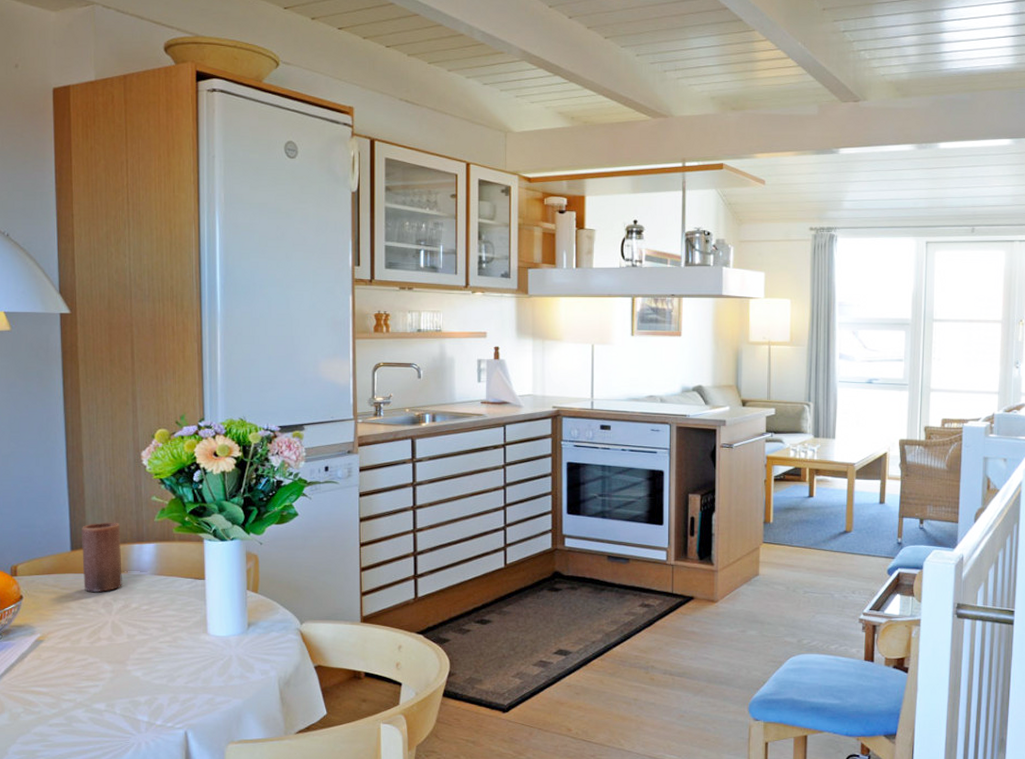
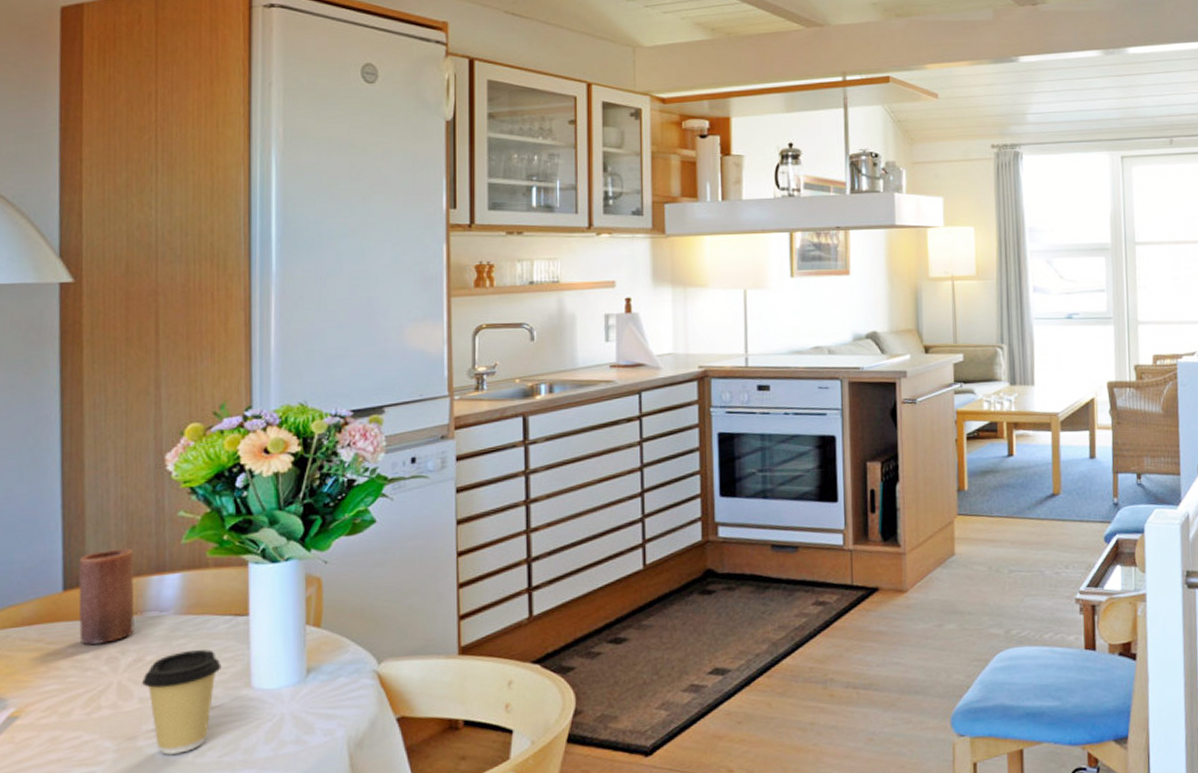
coffee cup: none [129,602,186,678] -> present [142,649,221,755]

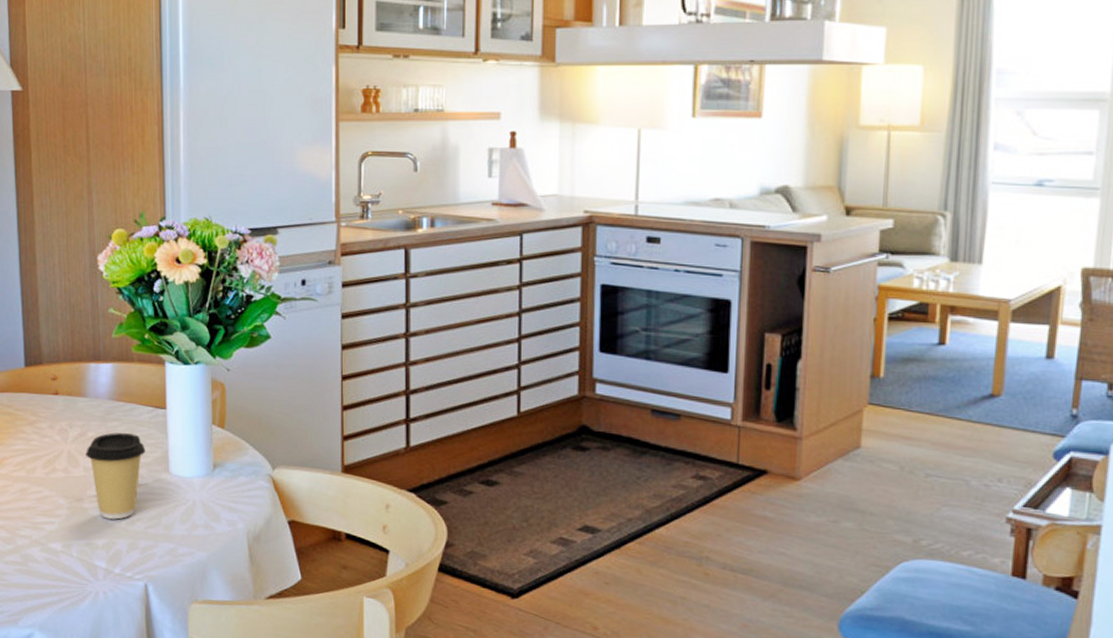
candle: present [78,548,135,645] -> none [36,335,78,416]

